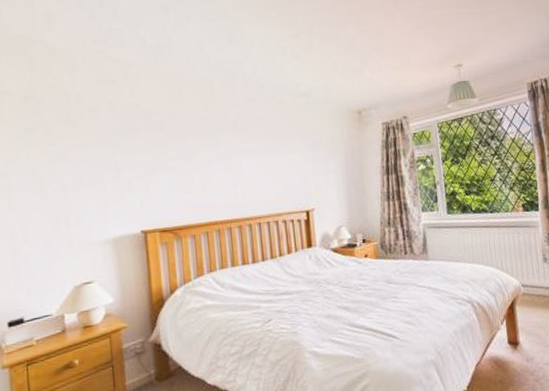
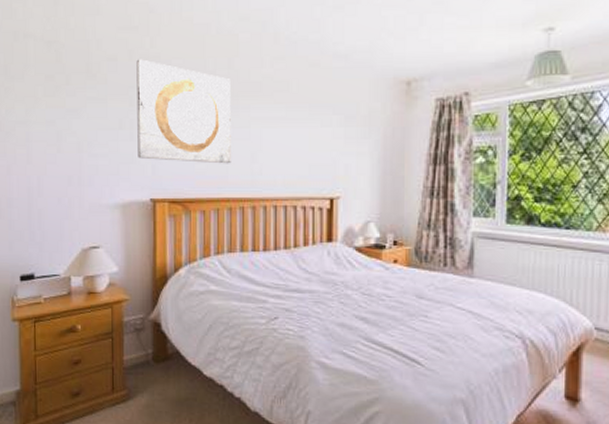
wall art: none [117,107,216,196] -> present [136,59,231,164]

